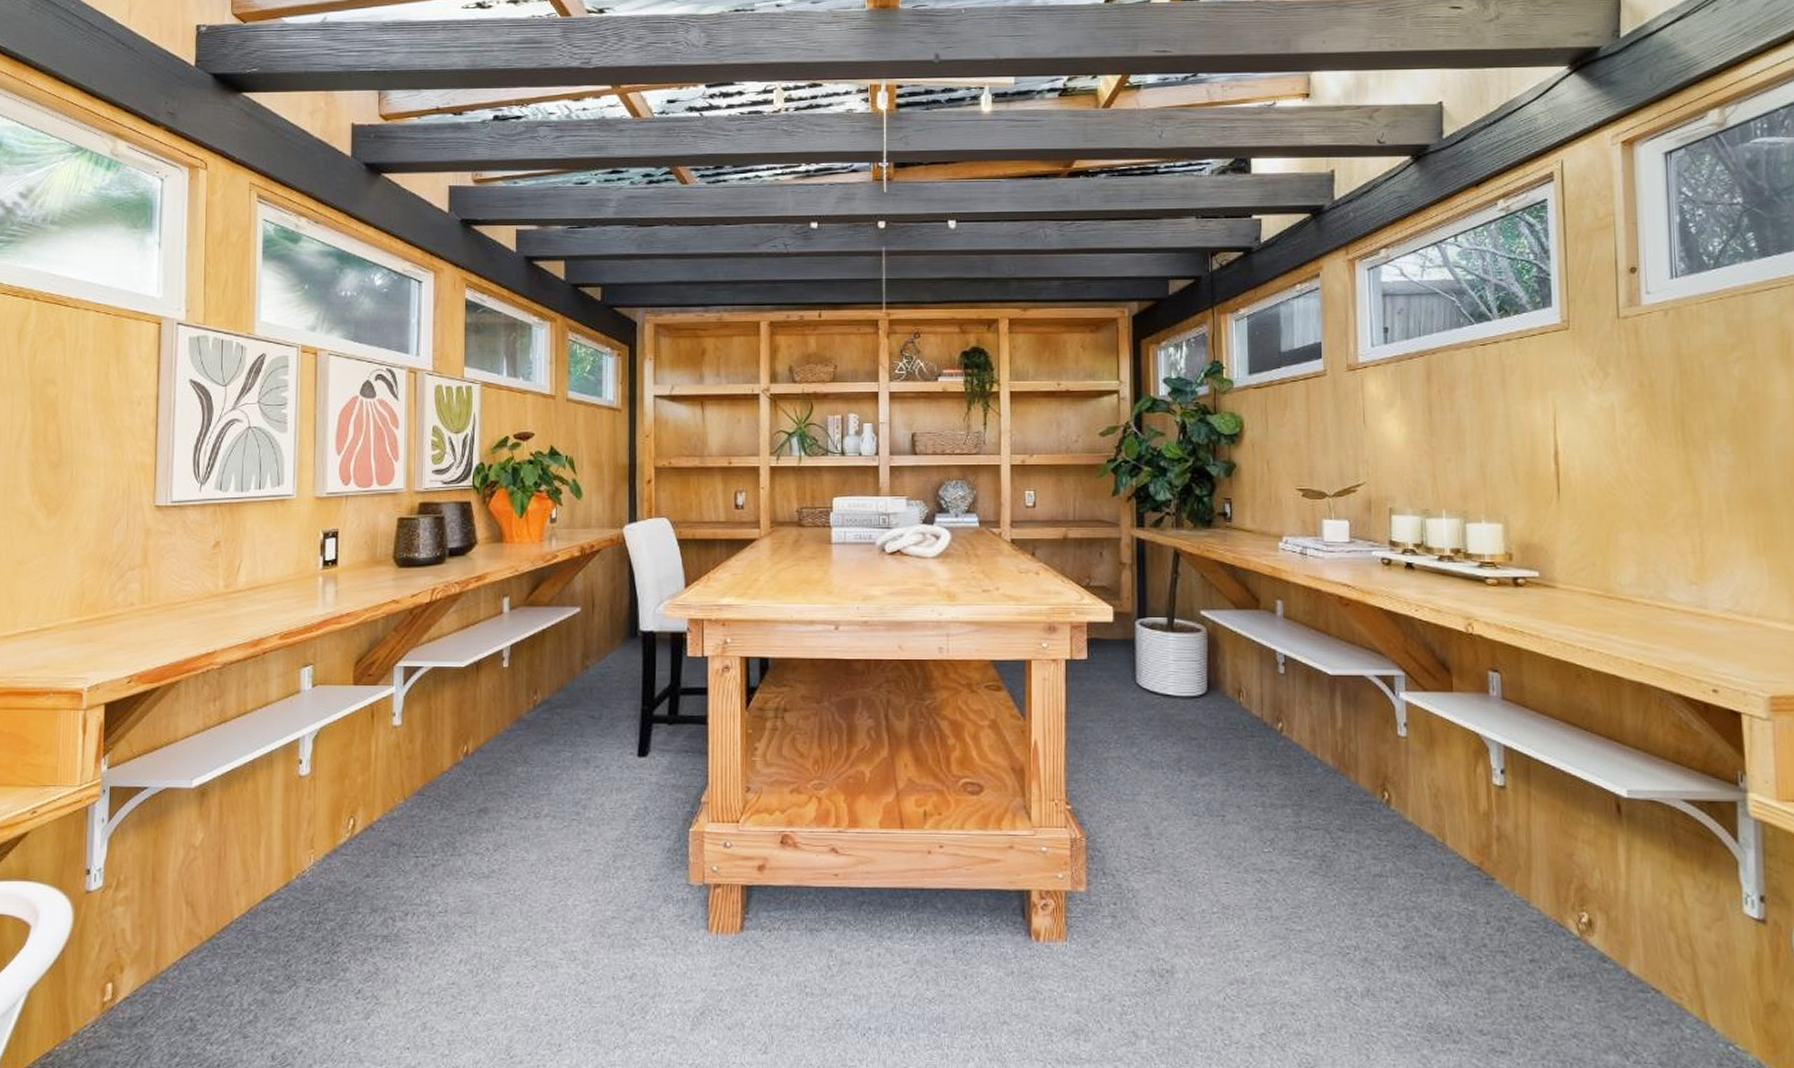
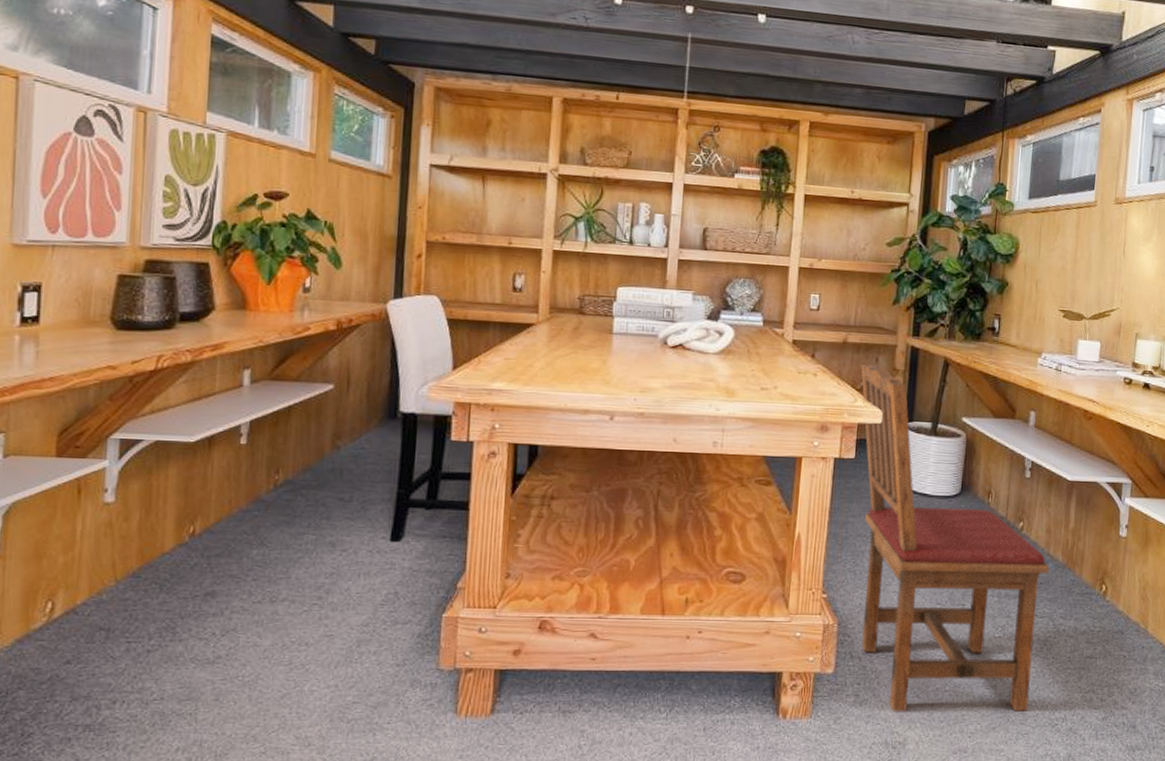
dining chair: none [1085,559,1319,938] -> present [861,363,1050,712]

